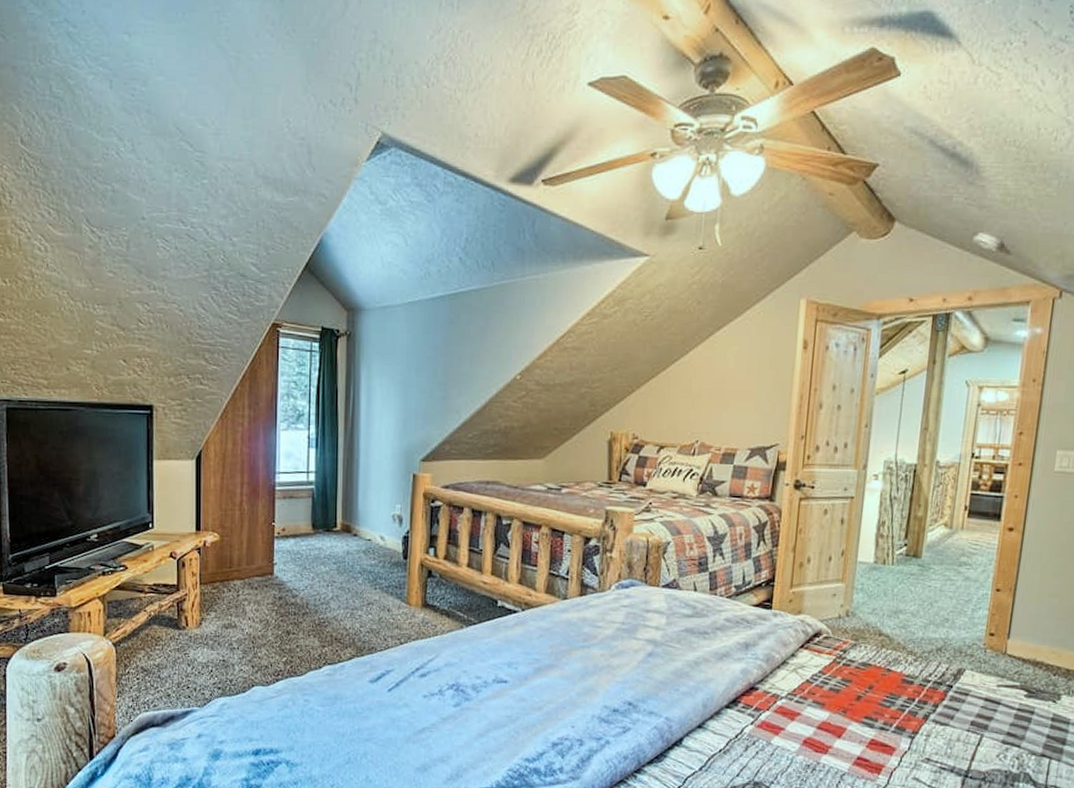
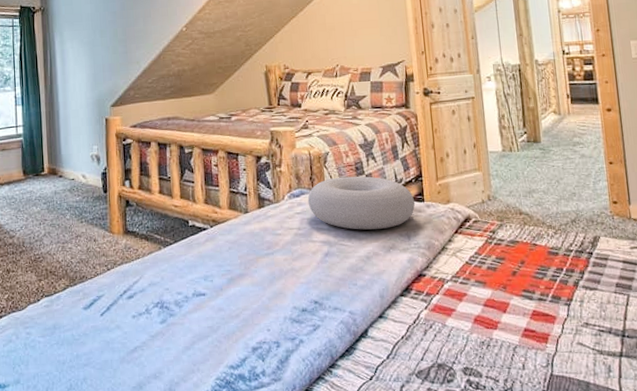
cushion: none [637,571,761,634] -> present [307,176,416,230]

